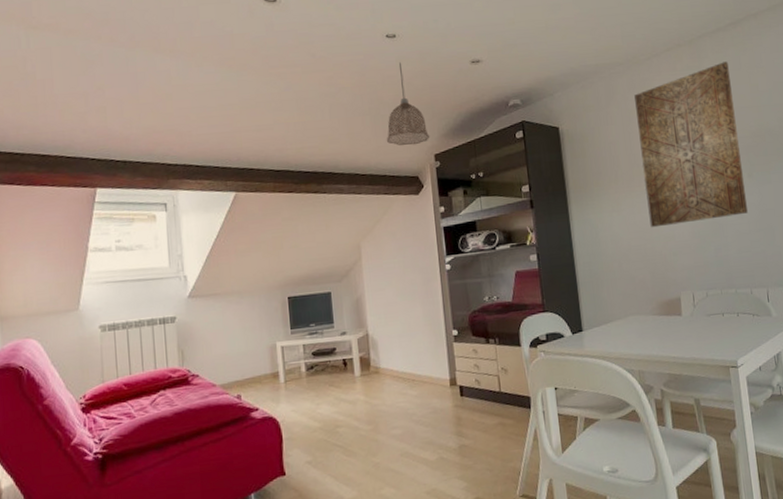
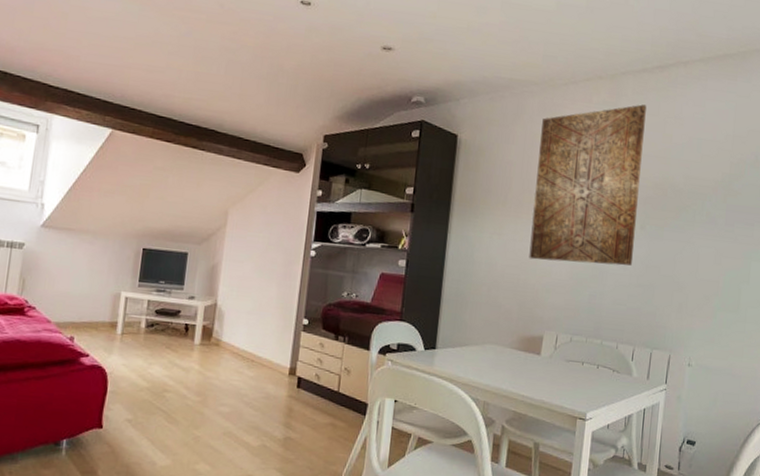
pendant lamp: present [386,62,430,145] -> none [277,32,324,121]

